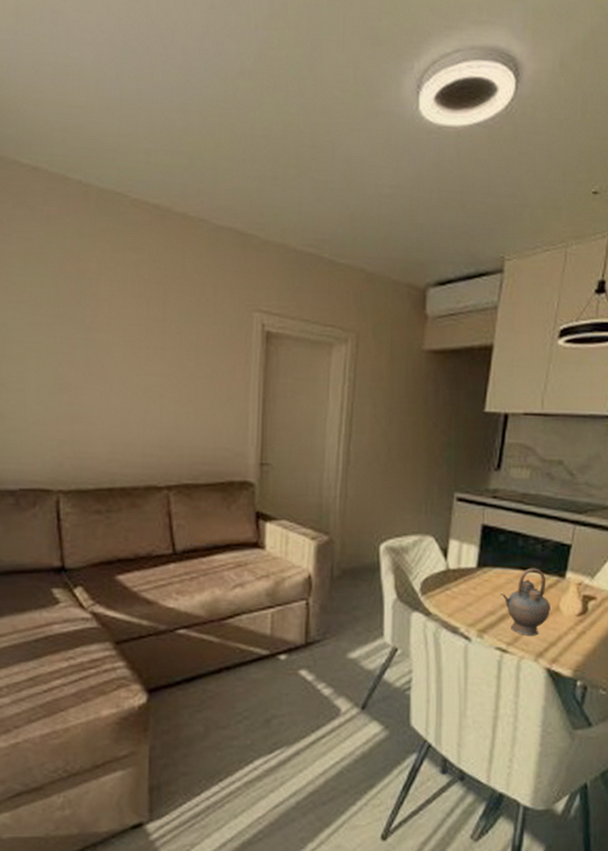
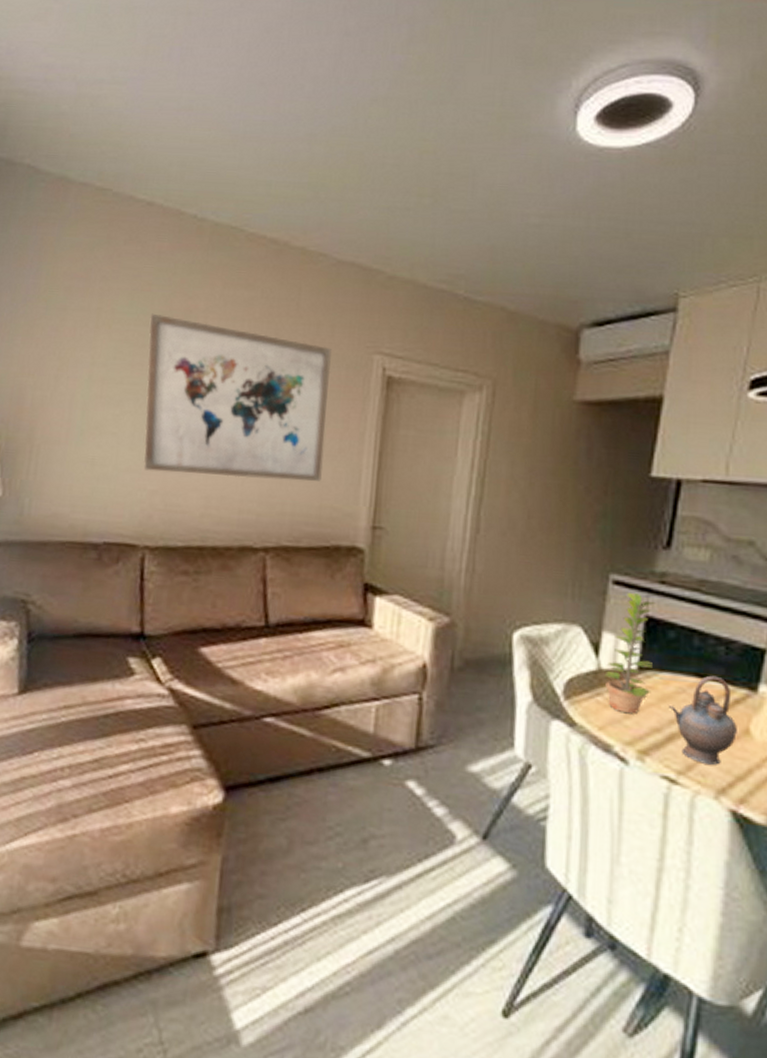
wall art: none [43,275,216,427] -> present [143,313,332,482]
plant: none [452,506,490,602] -> present [604,592,656,714]

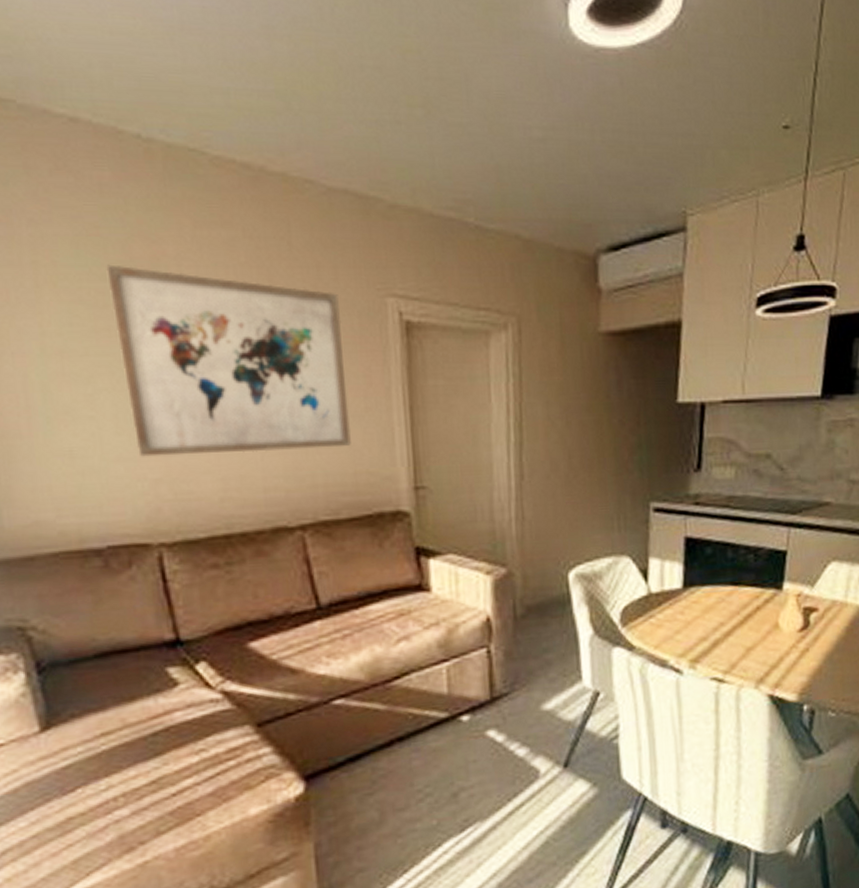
plant: present [604,592,656,714] -> none [654,516,695,630]
teapot: present [669,675,737,765] -> none [712,581,769,661]

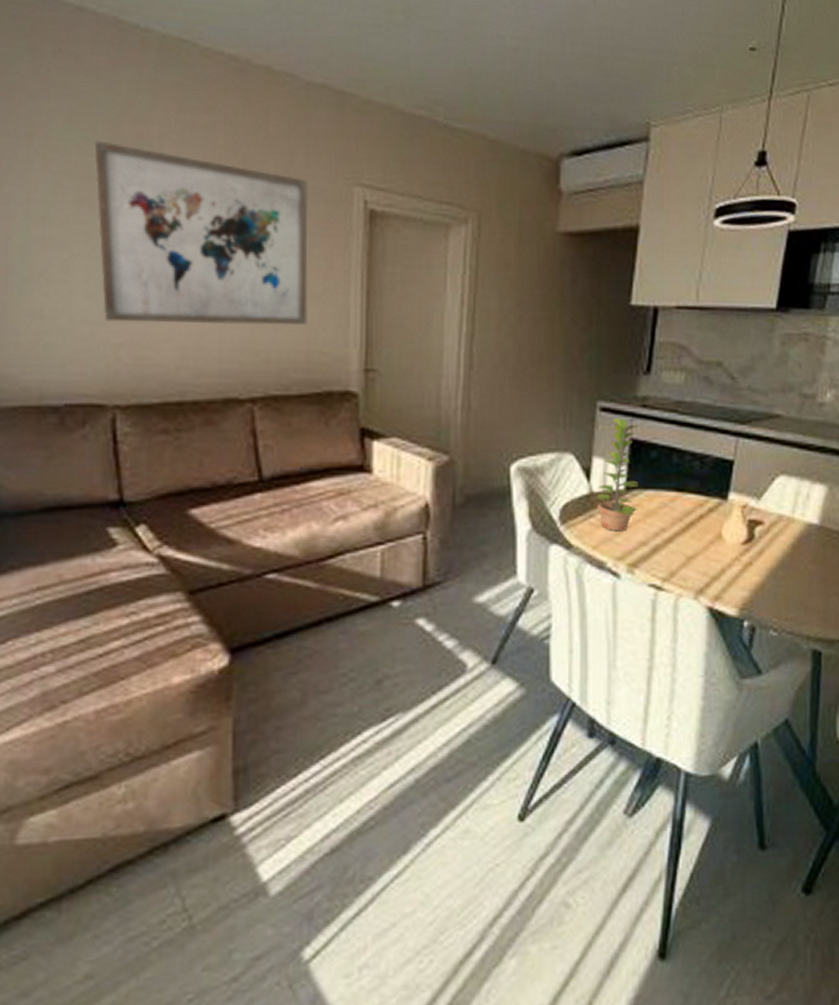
plant: none [654,516,695,630] -> present [596,417,639,532]

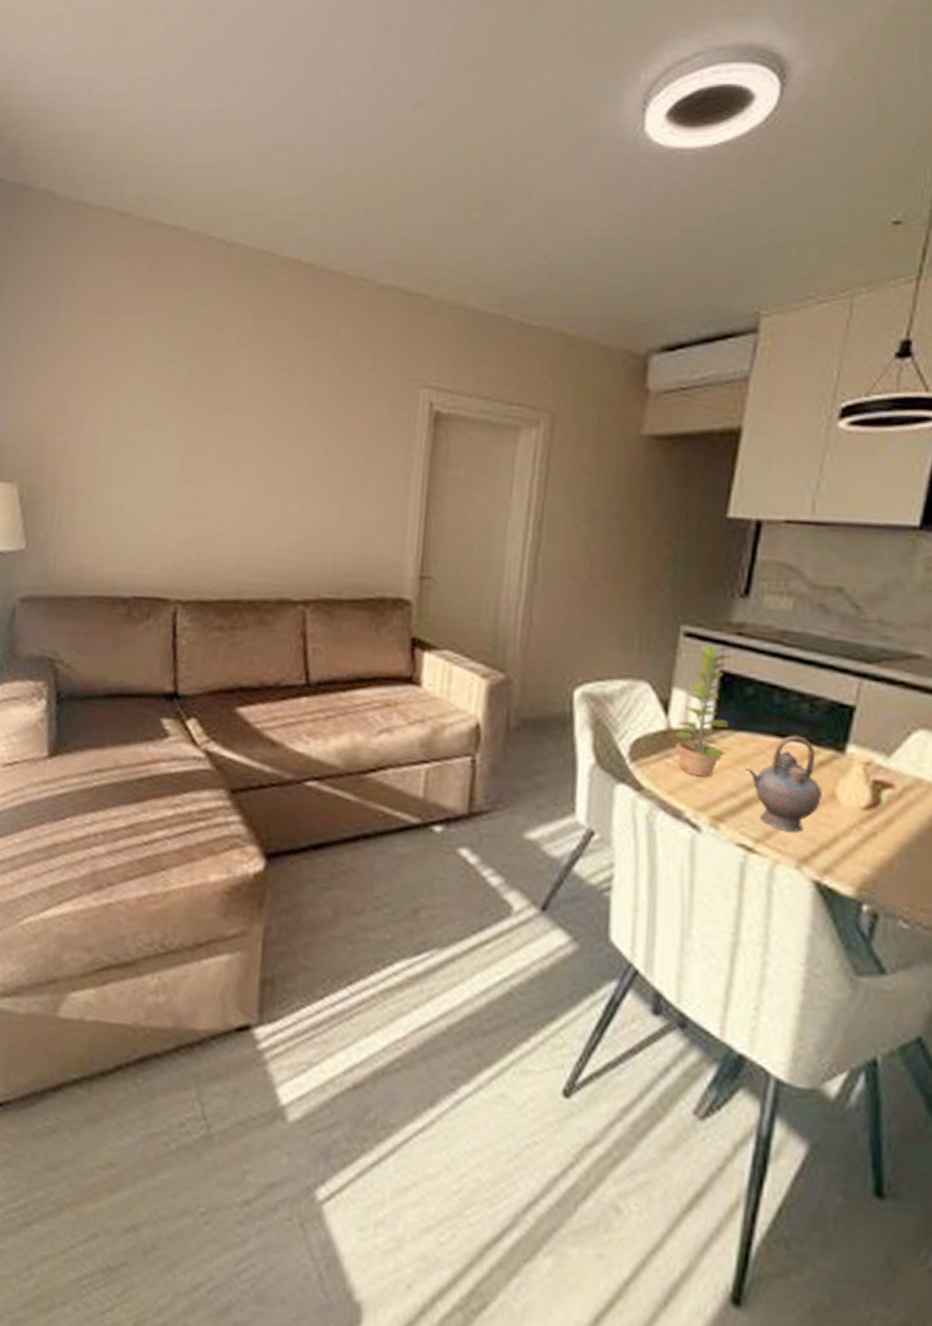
wall art: present [92,140,309,326] -> none [173,348,374,529]
teapot: none [654,489,711,569] -> present [746,735,822,832]

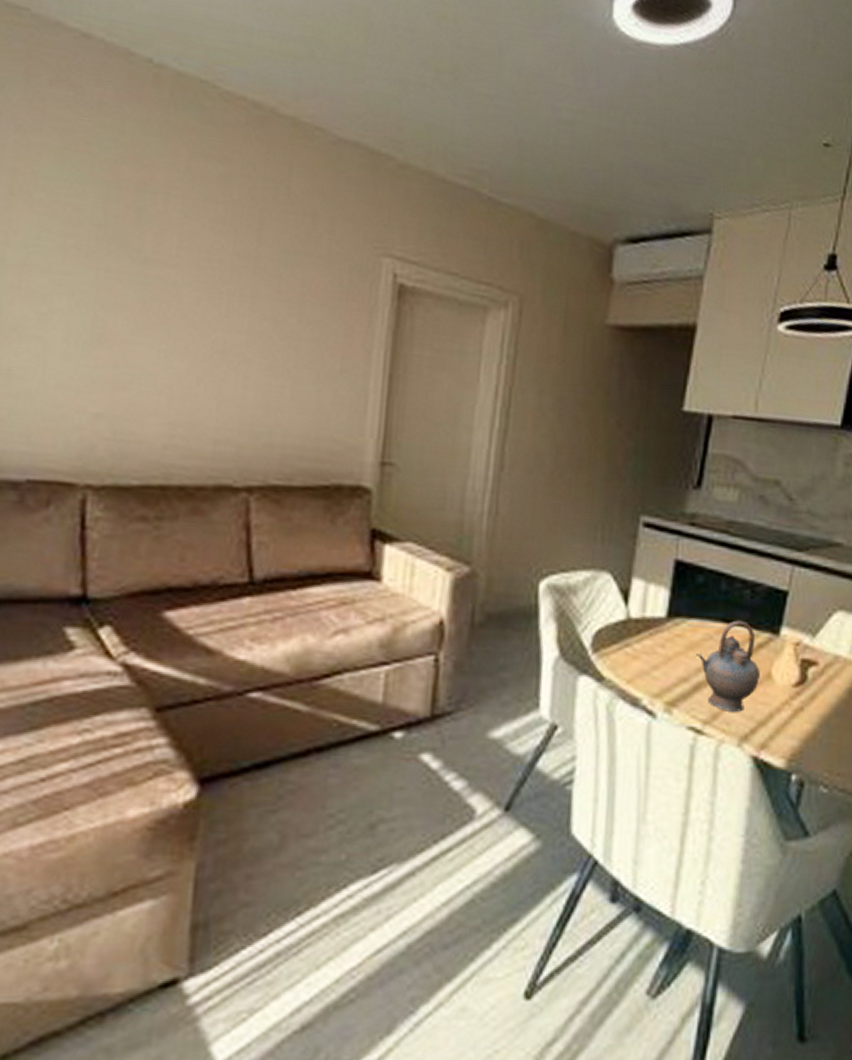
plant: present [674,644,732,777] -> none [633,534,686,665]

